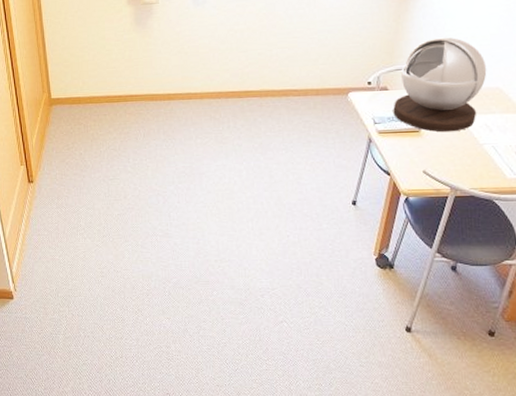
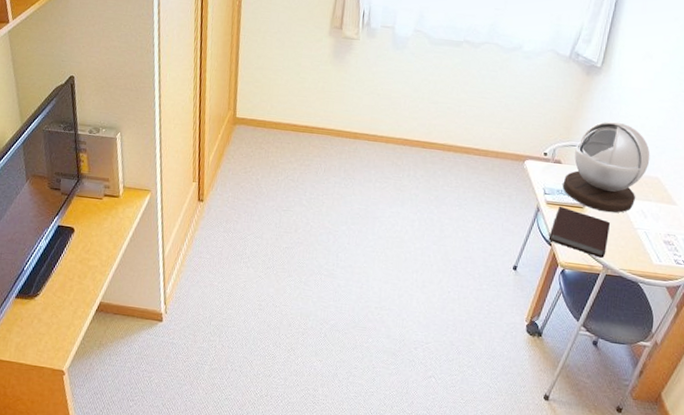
notebook: none [386,133,452,180] -> present [548,206,610,258]

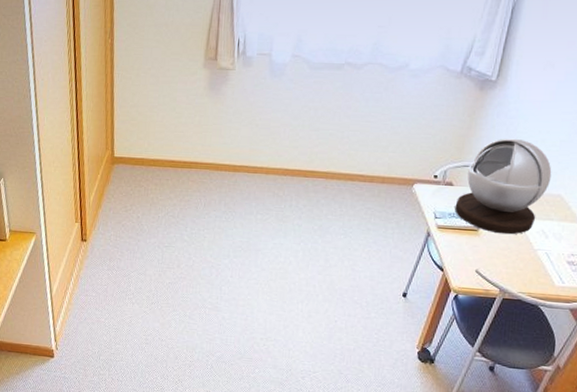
notebook: present [548,206,610,258] -> none [440,229,507,282]

